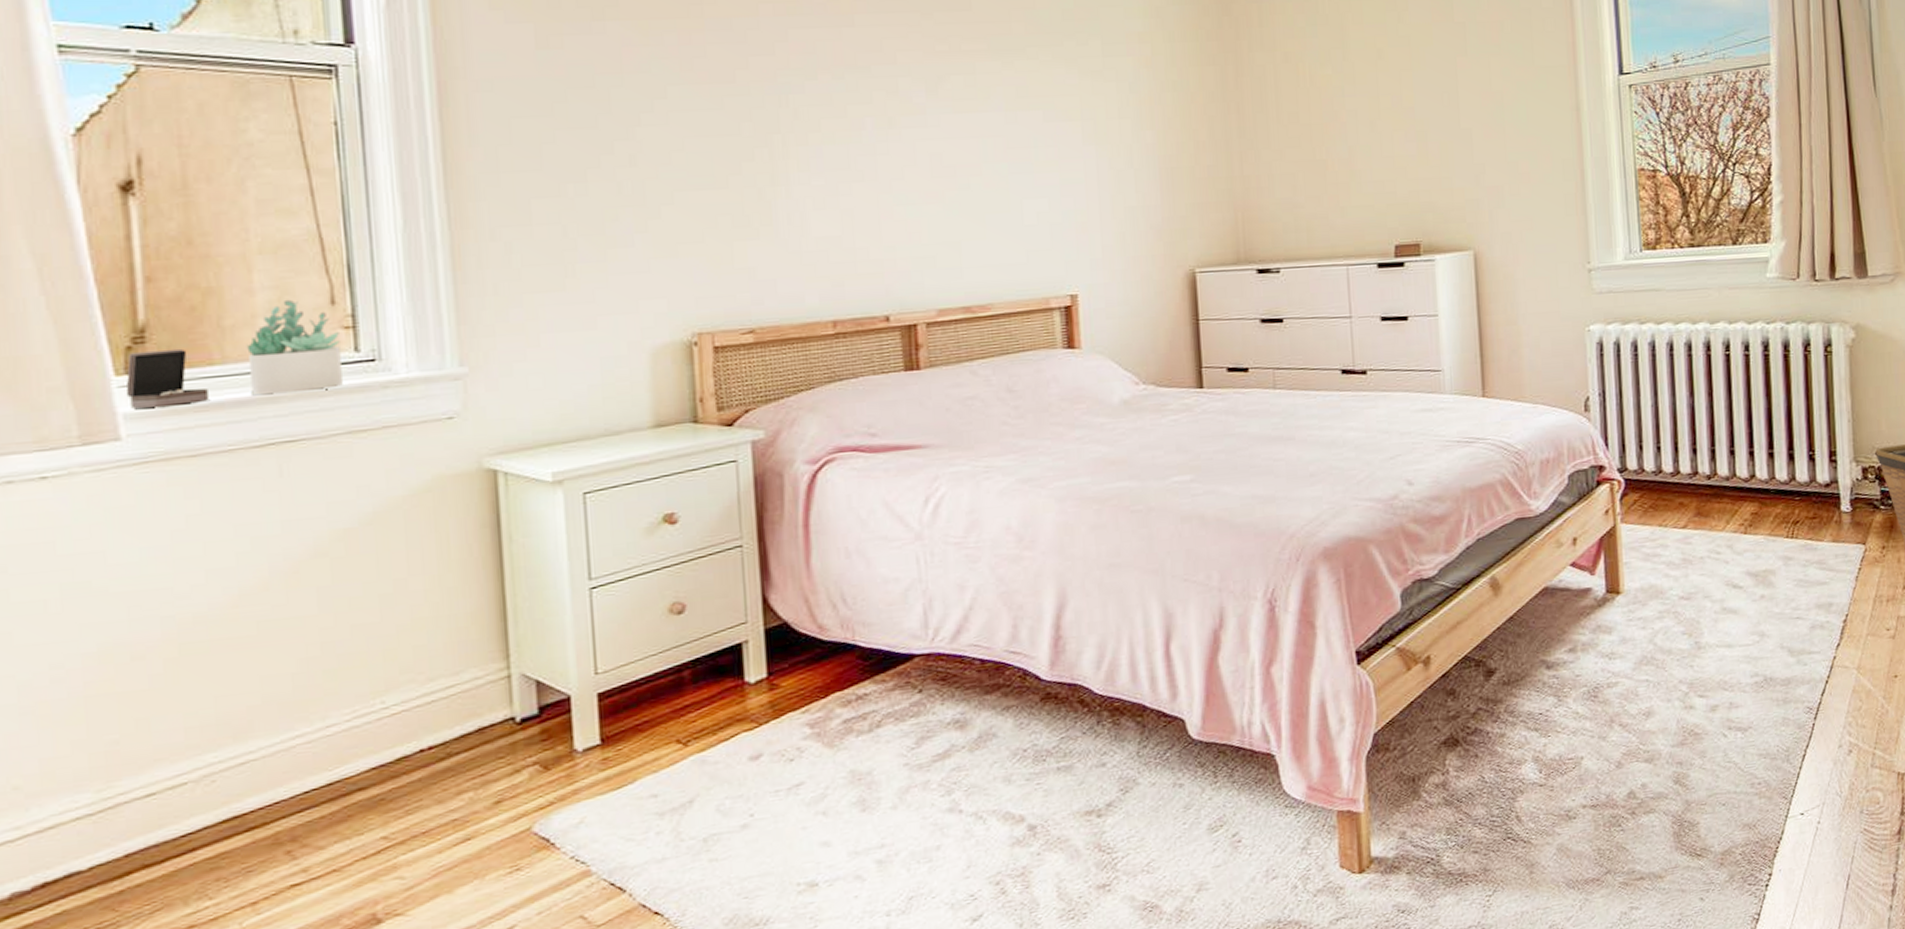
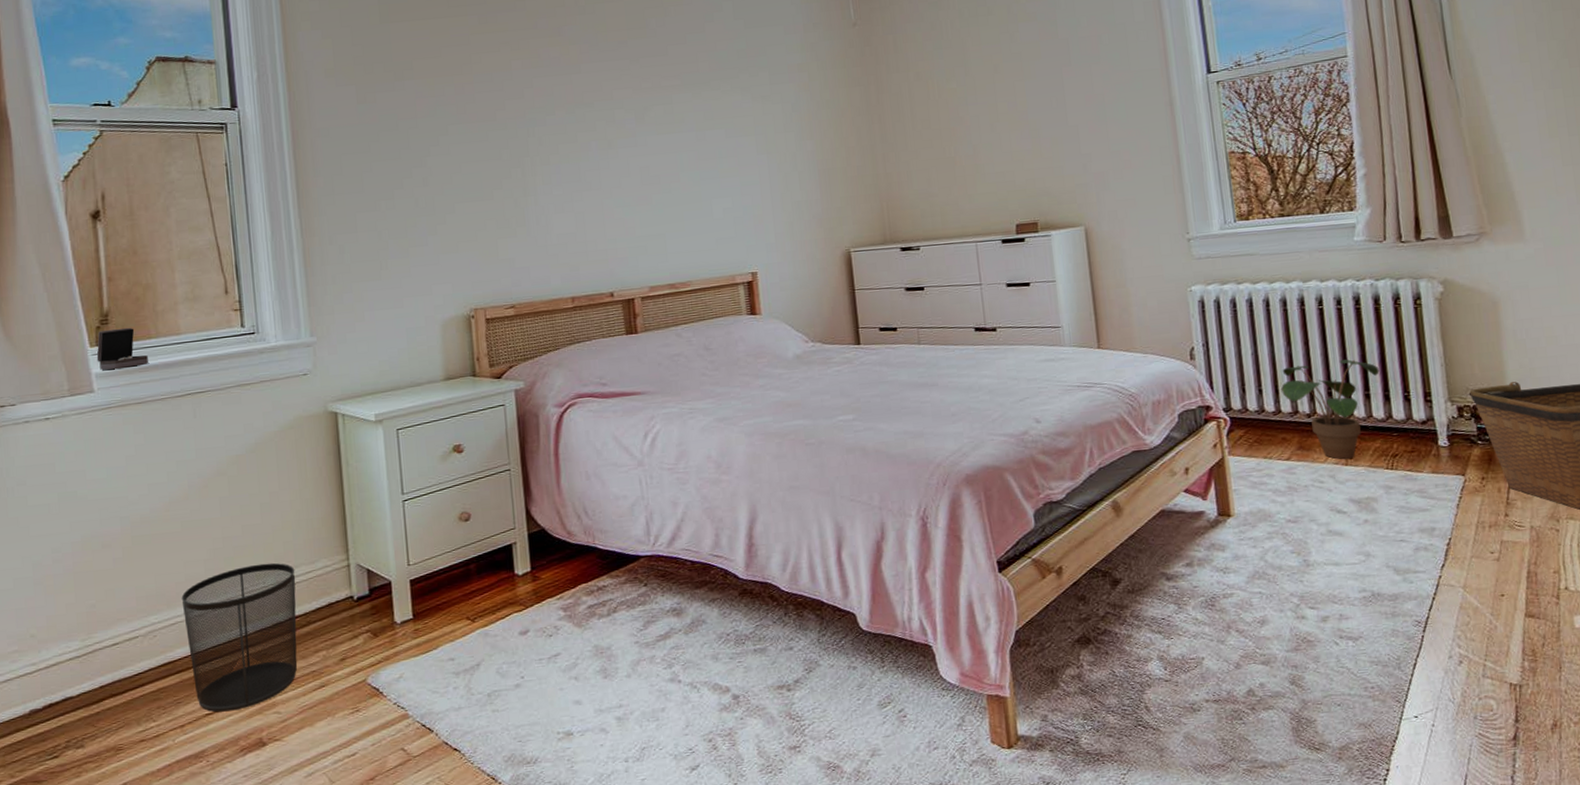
succulent plant: present [246,299,343,396] -> none [172,290,234,360]
waste bin: none [255,675,431,882] -> present [181,562,298,712]
potted plant: none [1680,413,1785,527] -> present [1280,359,1380,459]

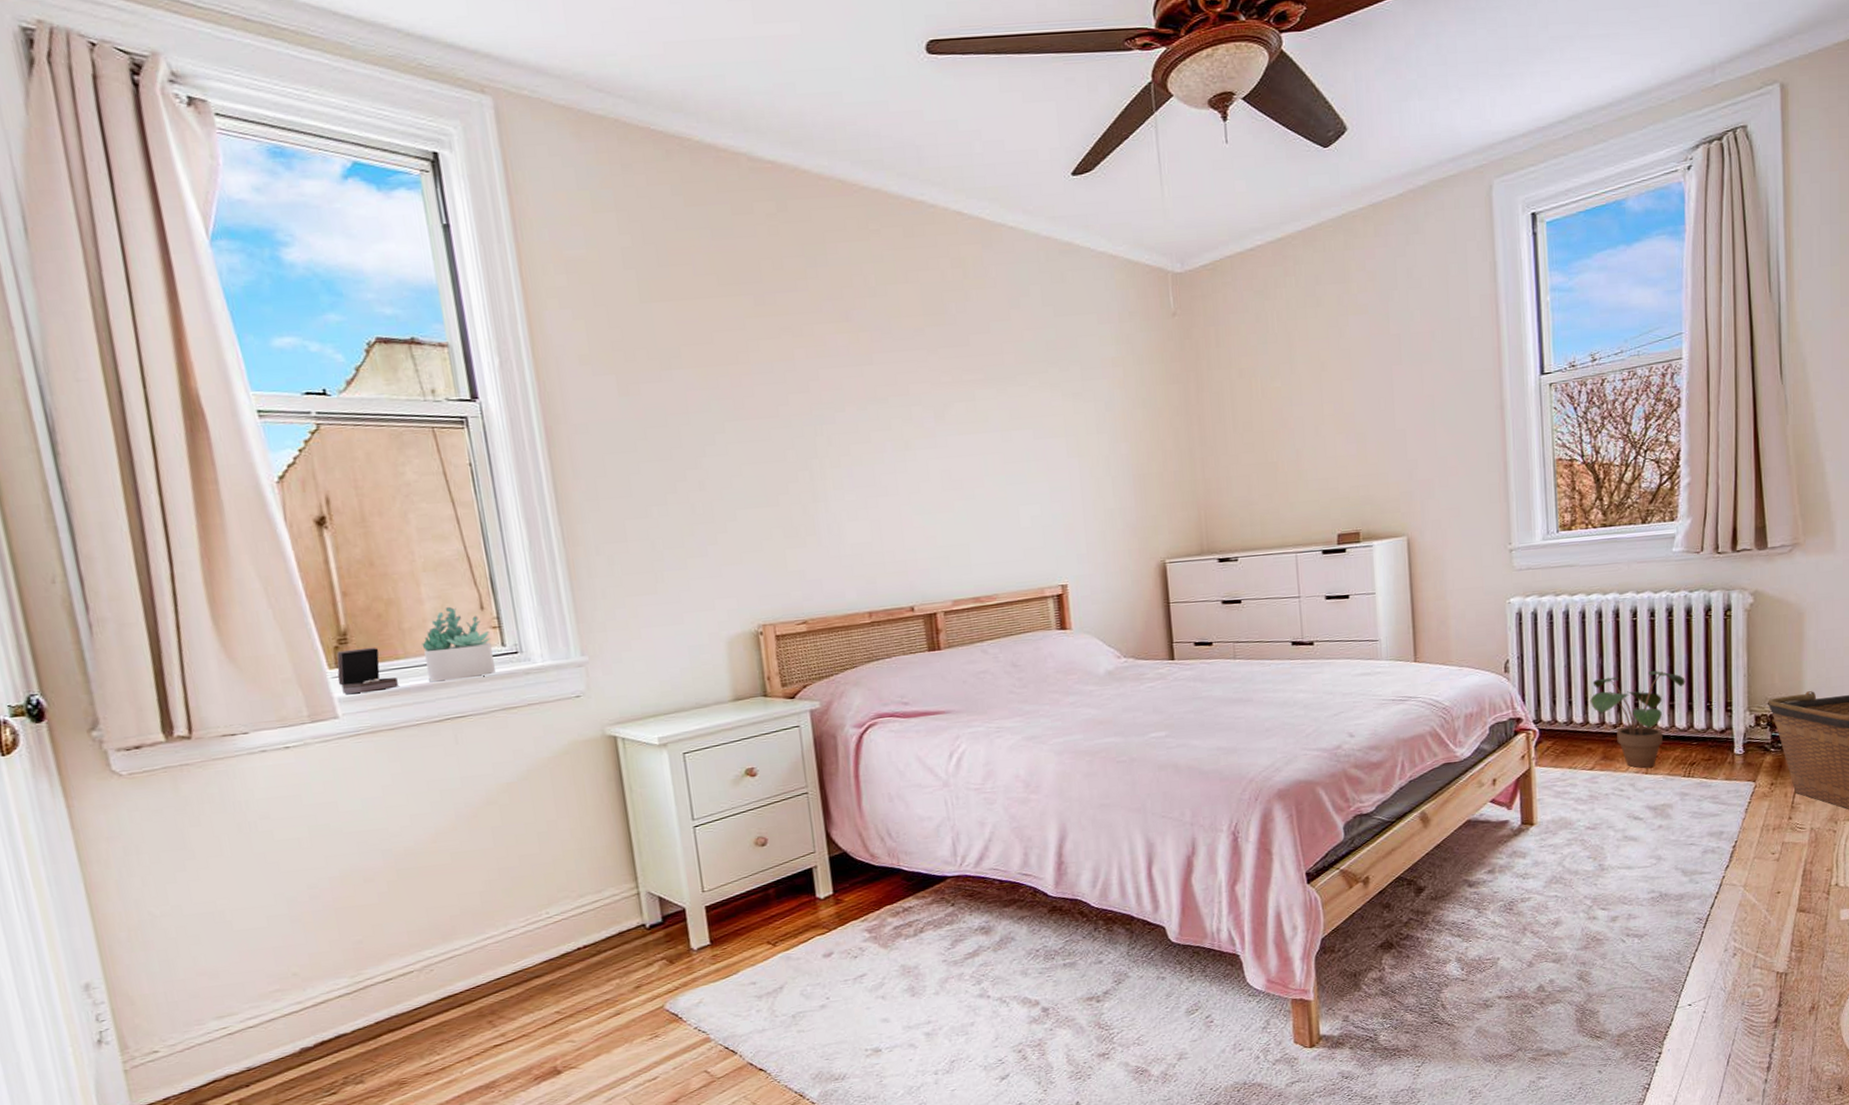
succulent plant: none [172,290,234,360] -> present [421,606,496,682]
waste bin: present [181,562,298,712] -> none [457,893,590,1043]

